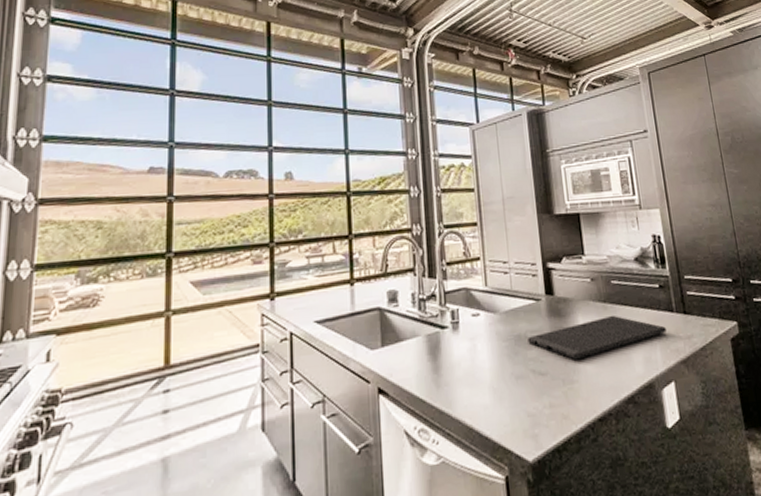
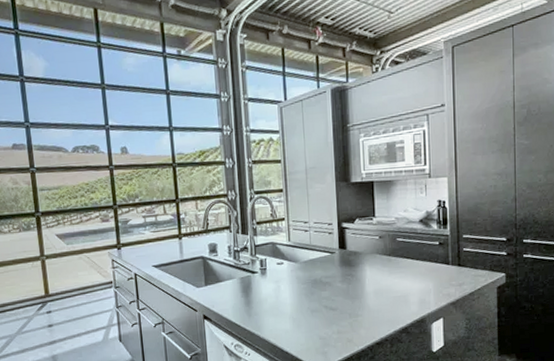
cutting board: present [527,315,666,360] -> none [322,266,441,300]

